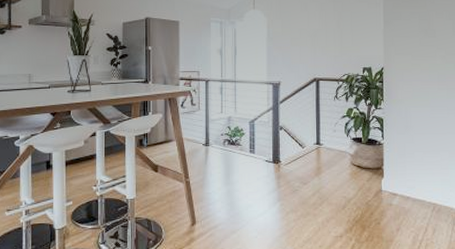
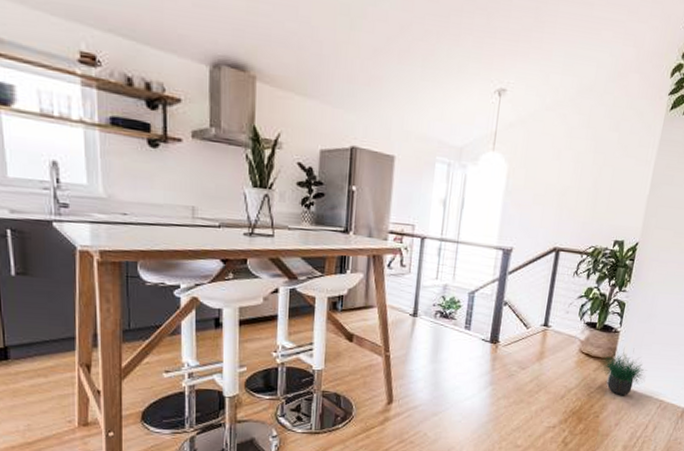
potted plant: none [372,158,414,201] -> present [600,348,646,395]

